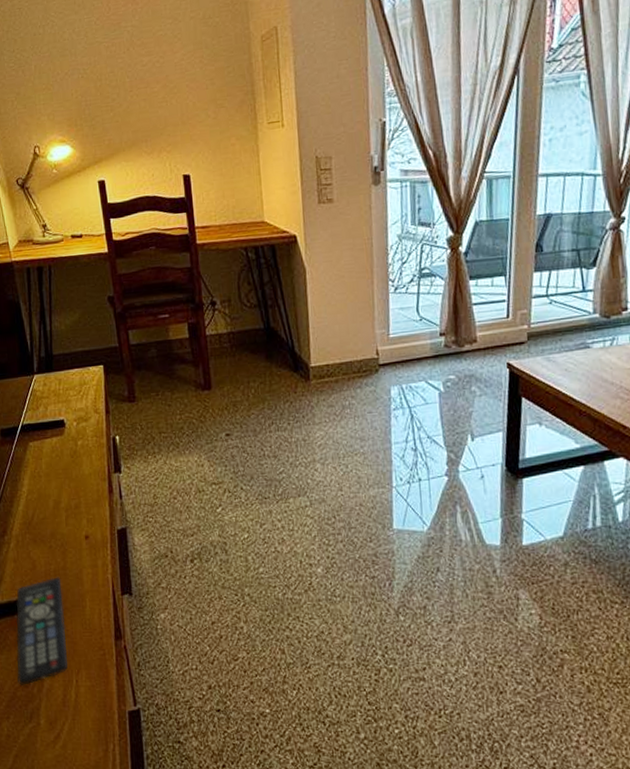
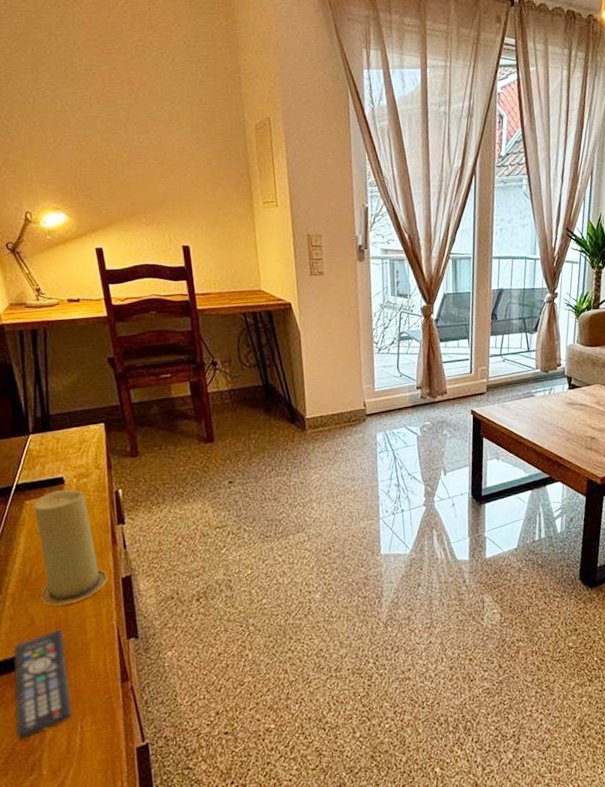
candle: none [37,433,105,553] -> present [34,489,109,607]

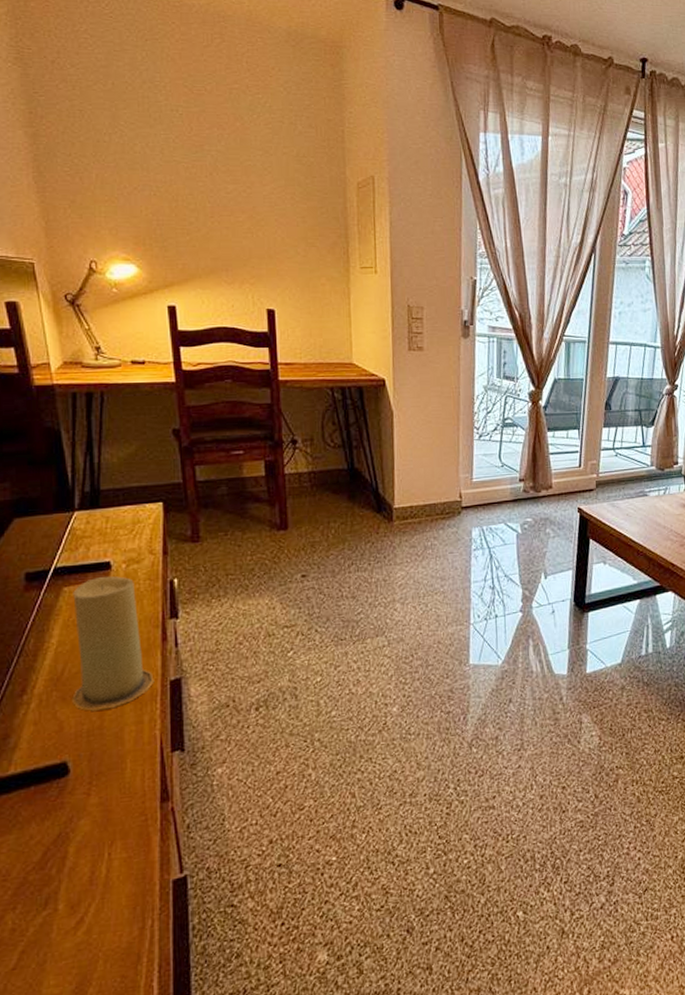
remote control: present [13,629,72,740] -> none [30,738,99,868]

